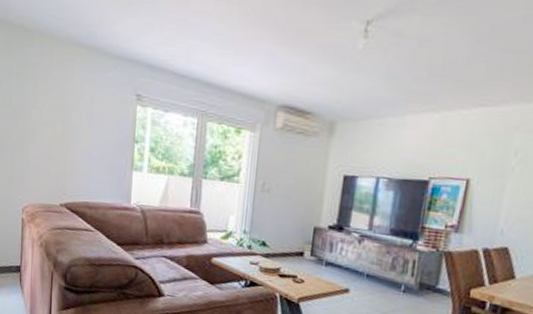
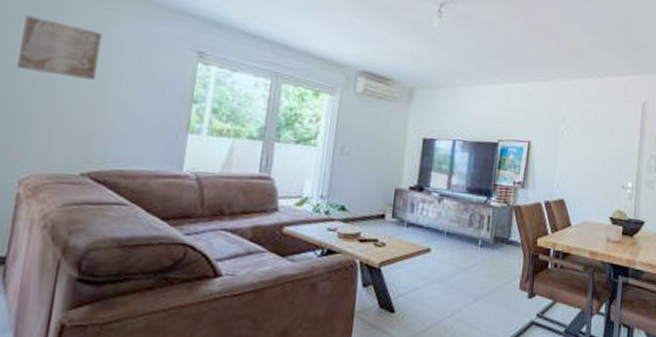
wall art: none [13,72,66,125] -> present [17,16,103,80]

